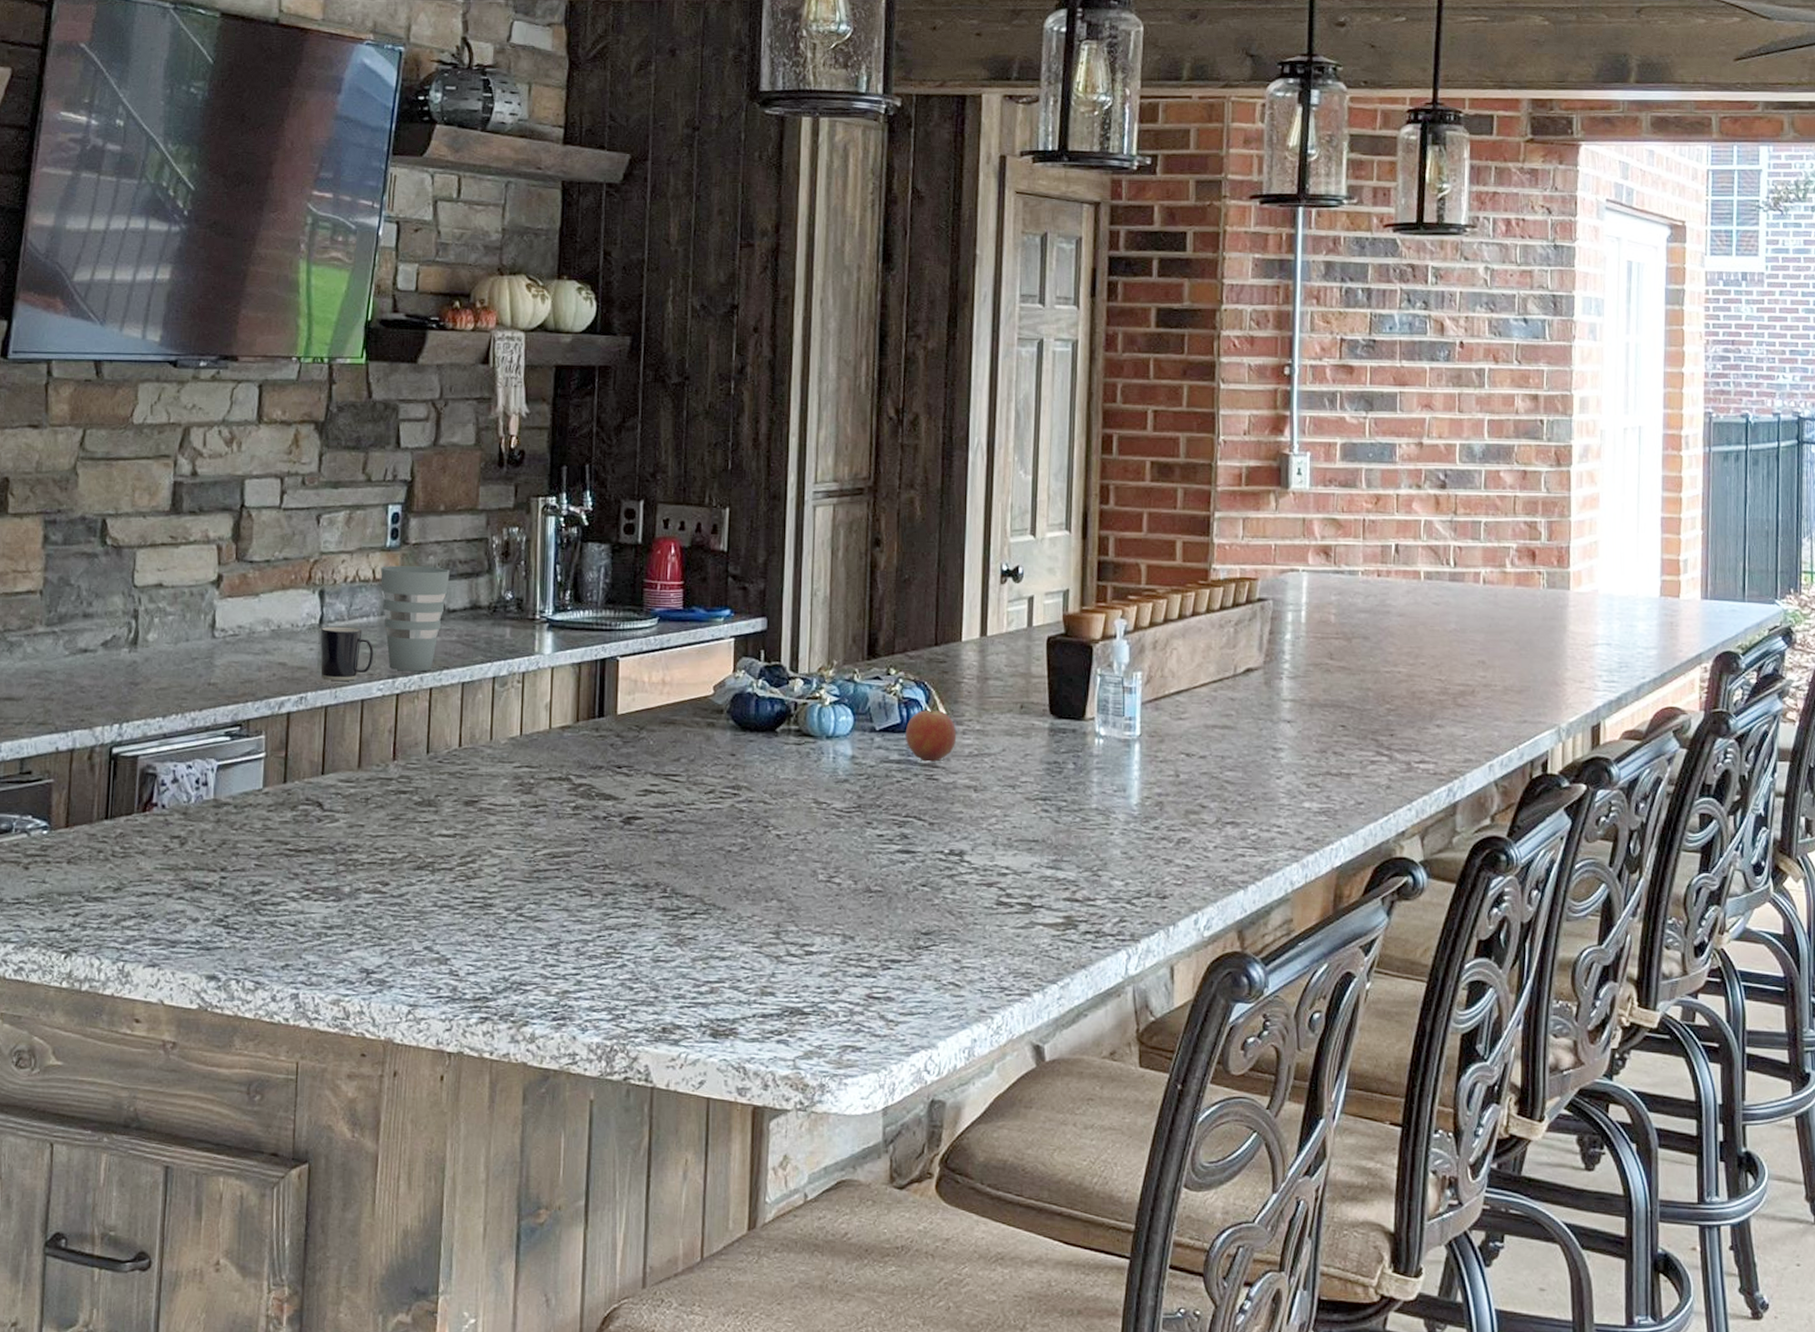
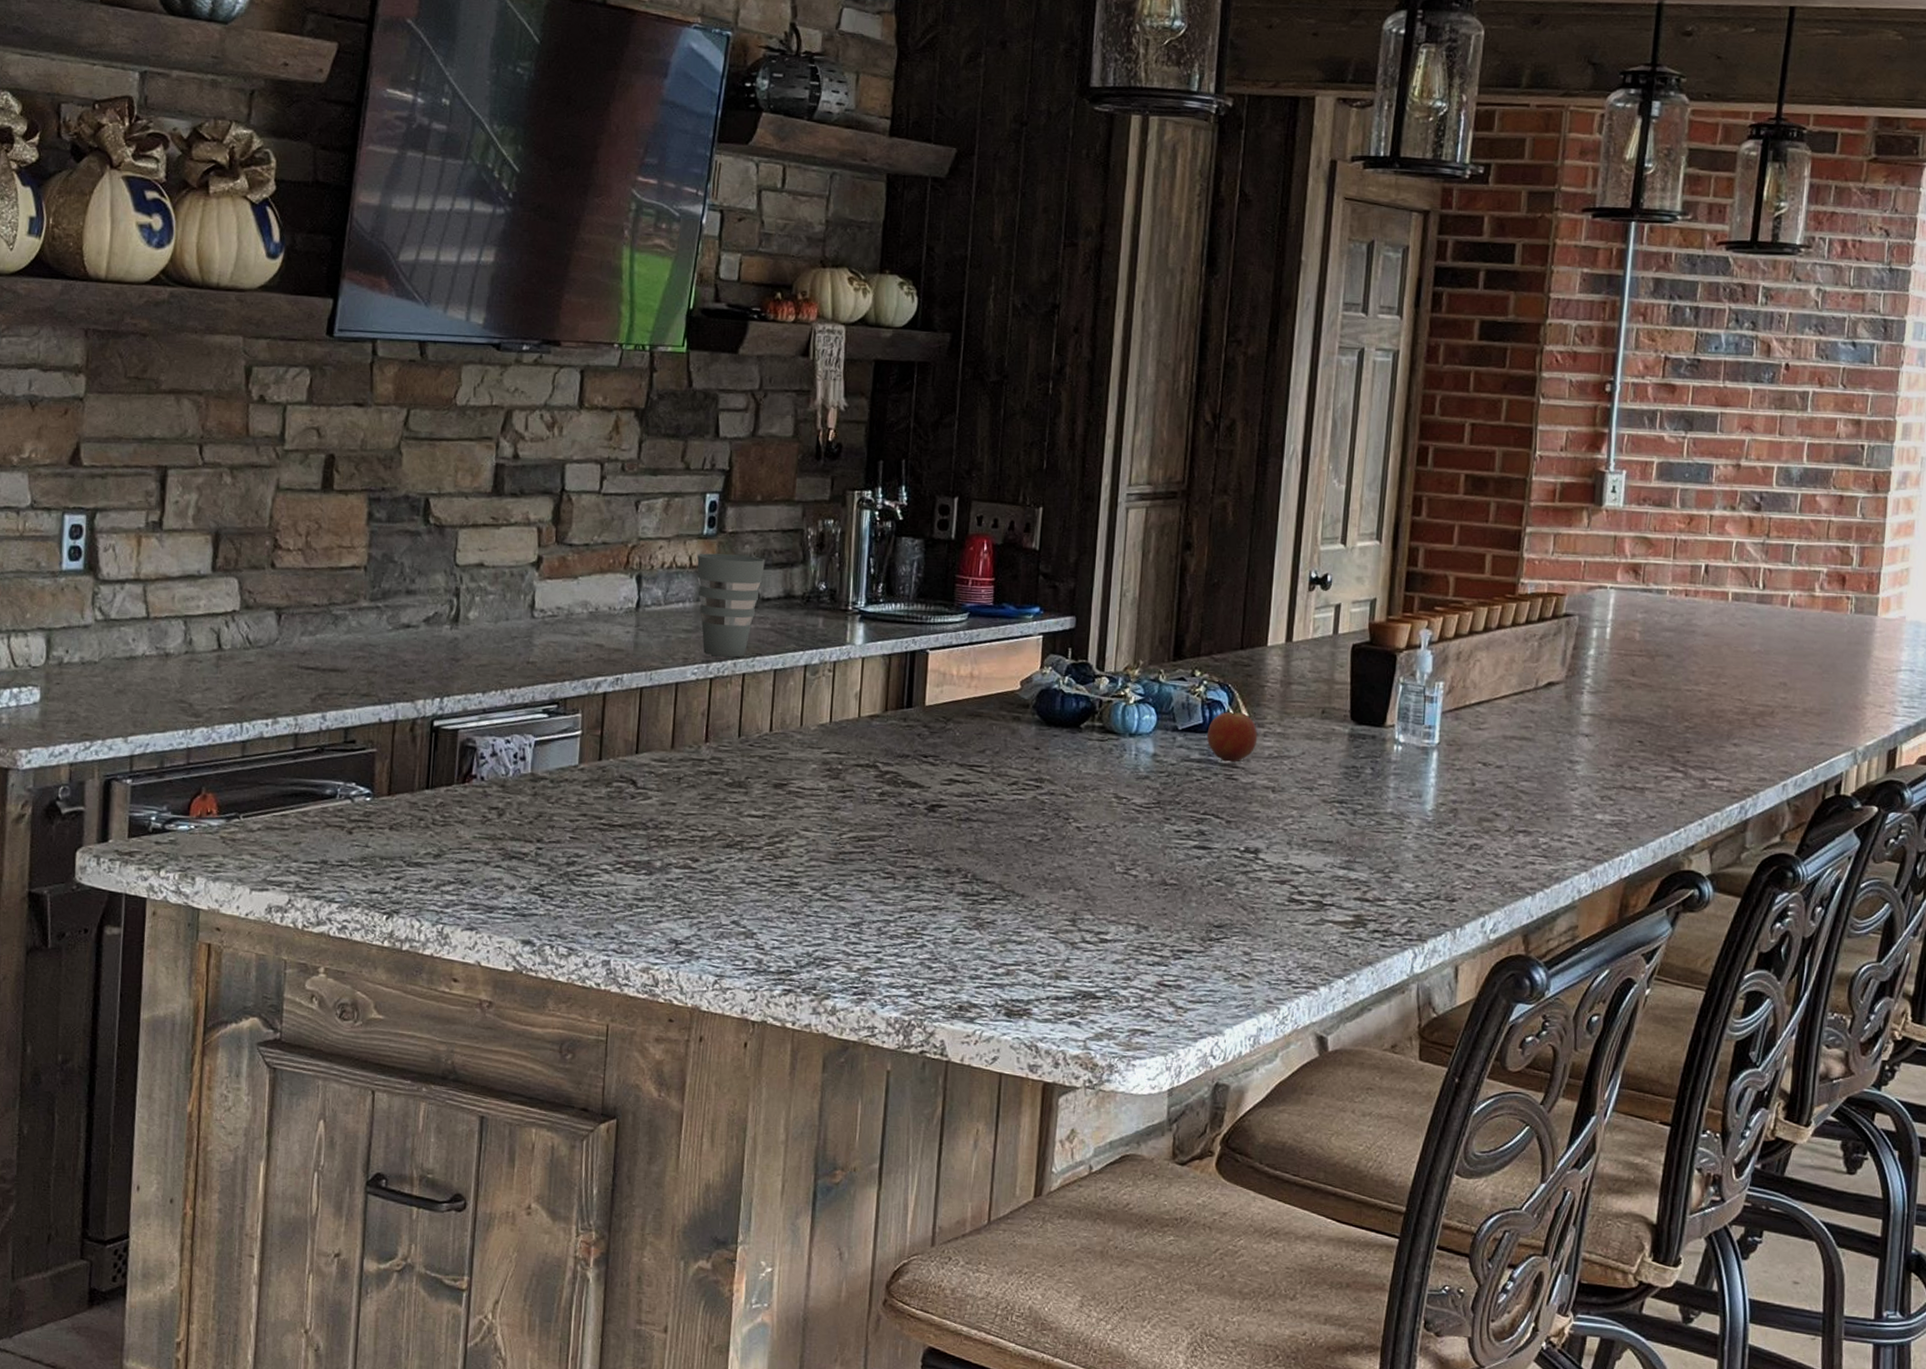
mug: present [320,626,374,681] -> none [636,610,689,664]

